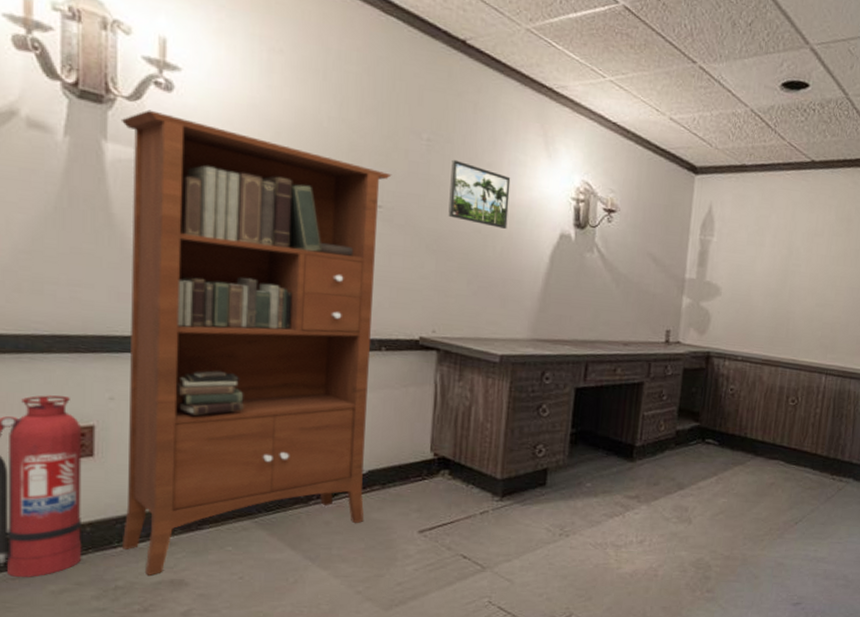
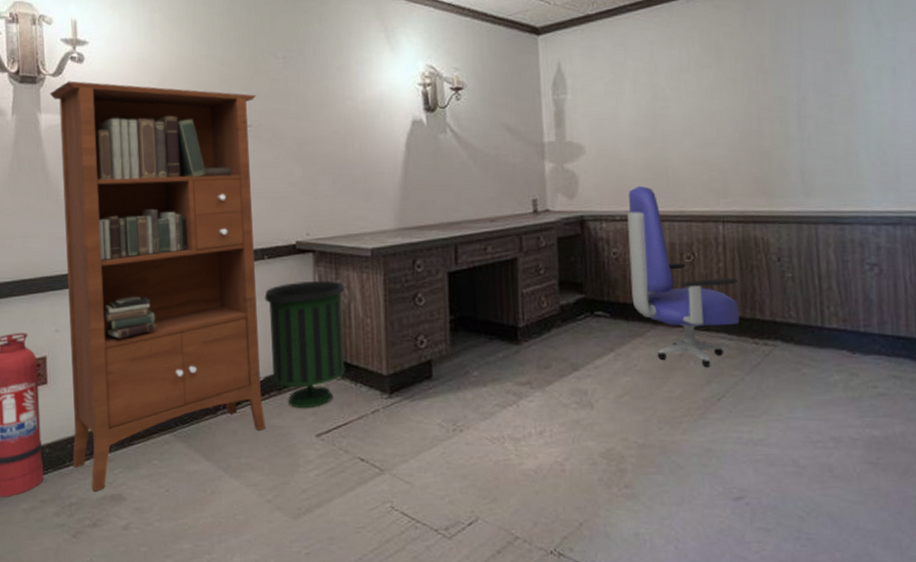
trash can: none [377,378,468,505] -> present [264,281,345,409]
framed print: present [448,159,511,229] -> none [306,70,362,126]
office chair: none [739,332,829,495] -> present [627,185,740,367]

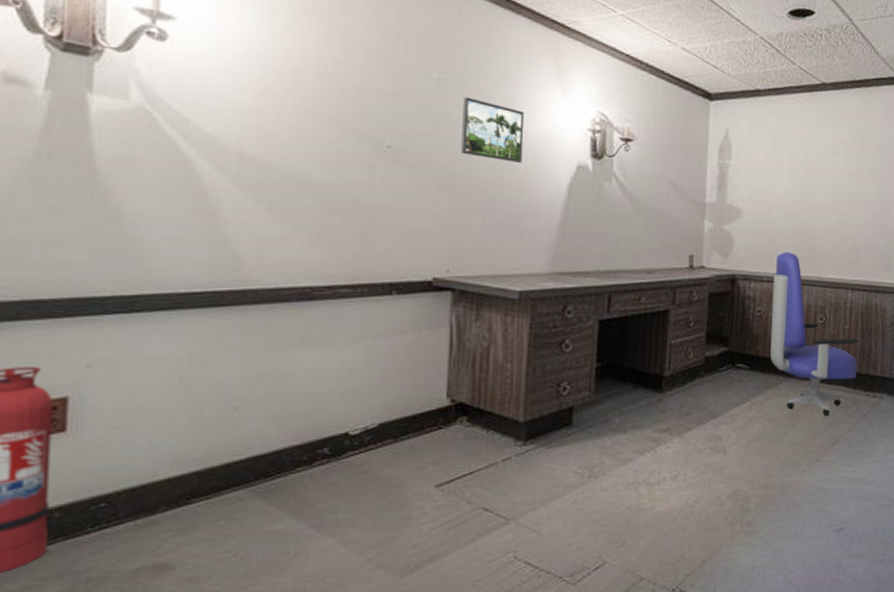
bookcase: present [49,80,265,491] -> none [95,60,401,562]
trash can: present [264,281,345,409] -> none [388,321,485,458]
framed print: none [306,70,362,126] -> present [461,96,525,163]

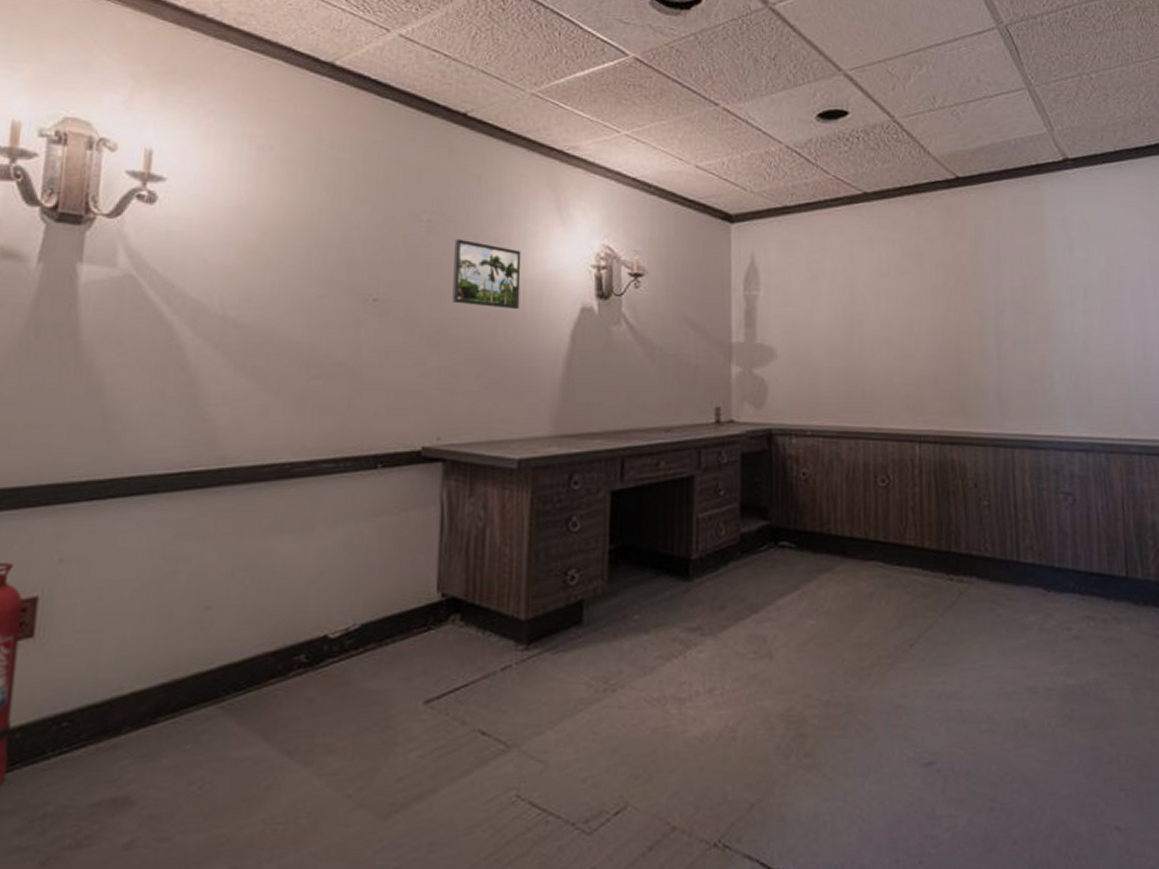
office chair: present [770,251,858,415] -> none [819,397,935,607]

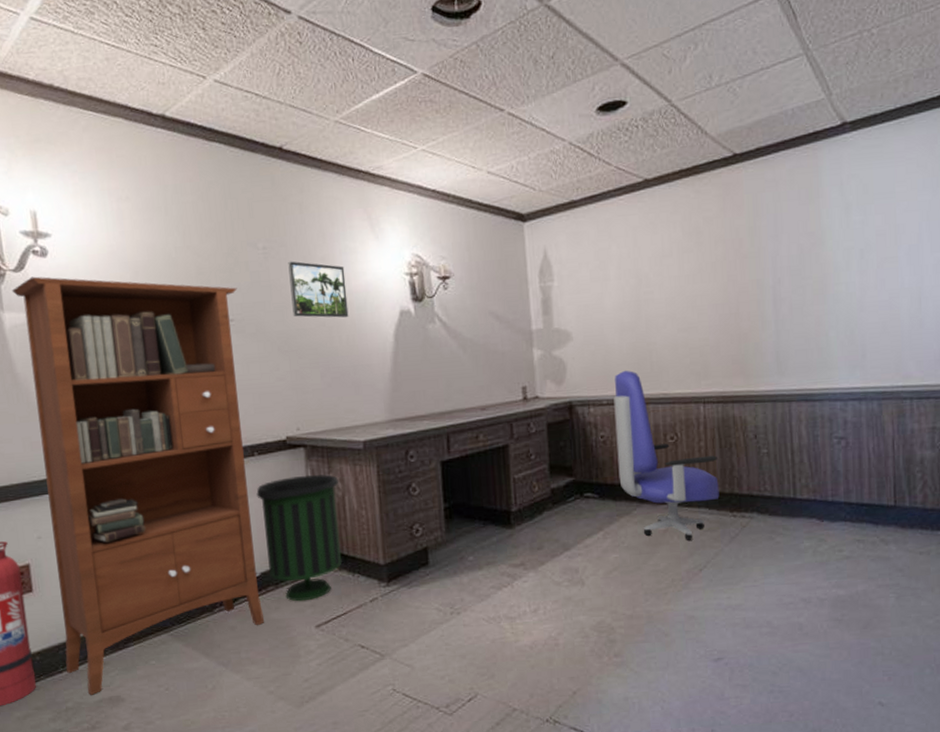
bookcase: none [56,225,389,794] -> present [11,276,264,695]
trash can: none [372,498,480,666] -> present [256,474,342,602]
office chair: none [819,397,935,607] -> present [613,370,719,540]

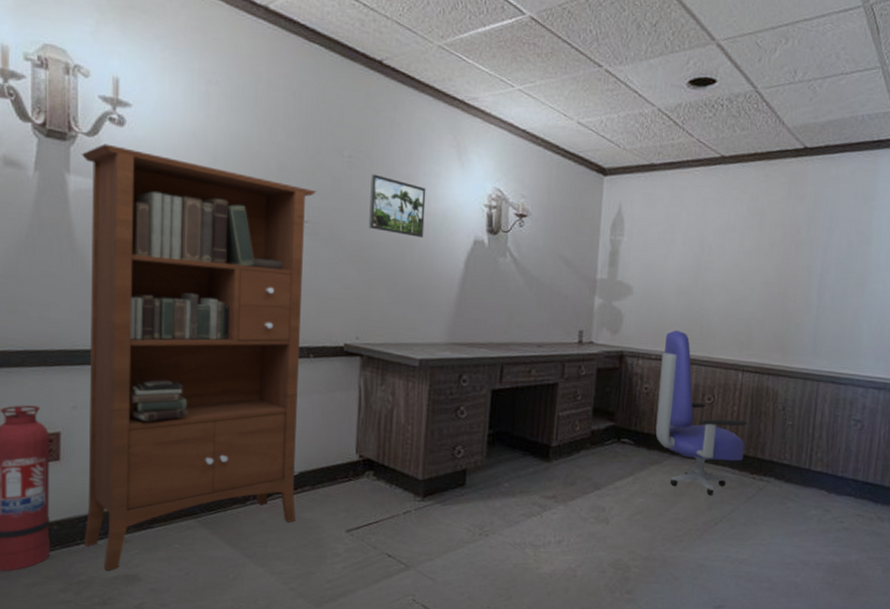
trash can: present [256,474,342,602] -> none [306,383,389,505]

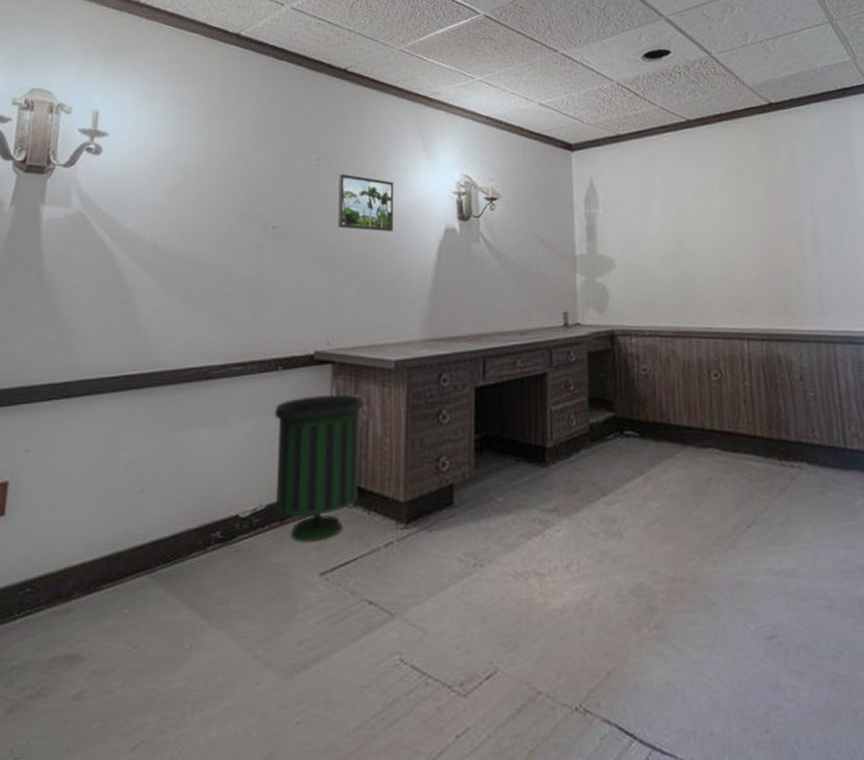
bookcase: present [81,143,317,571] -> none [21,172,285,651]
trash can: none [306,383,389,505] -> present [274,395,364,542]
office chair: present [655,329,747,495] -> none [656,301,767,491]

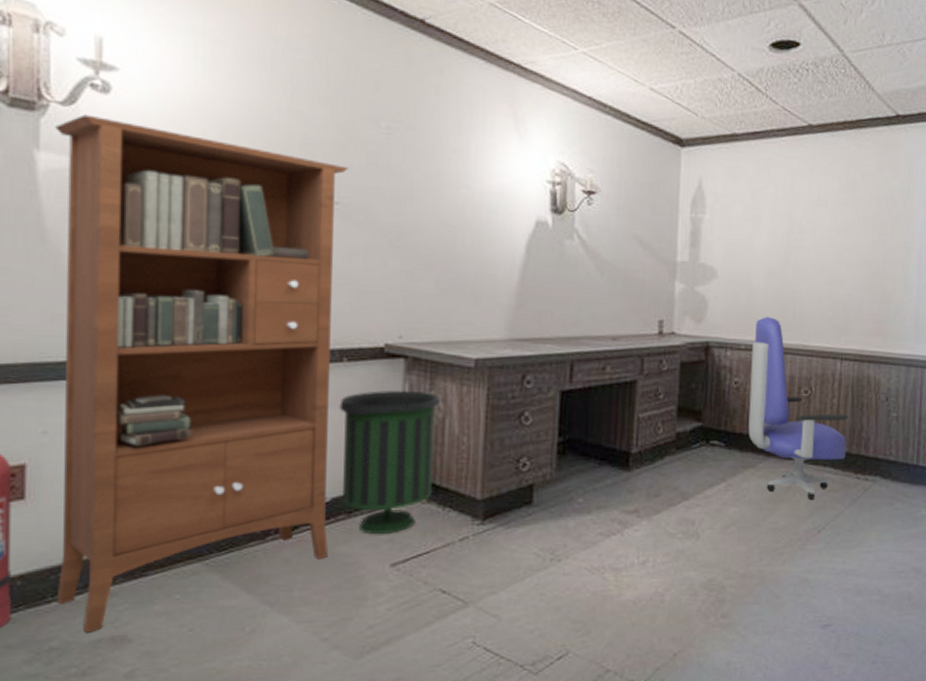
bookcase: none [21,172,285,651] -> present [54,114,349,633]
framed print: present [338,173,394,231] -> none [412,147,479,219]
office chair: none [656,301,767,491] -> present [748,316,848,499]

